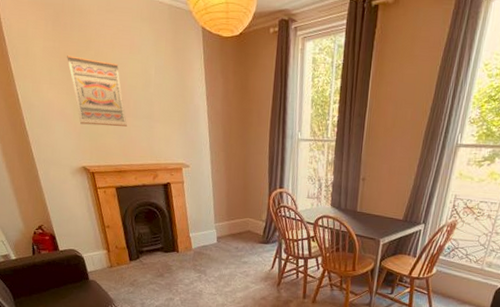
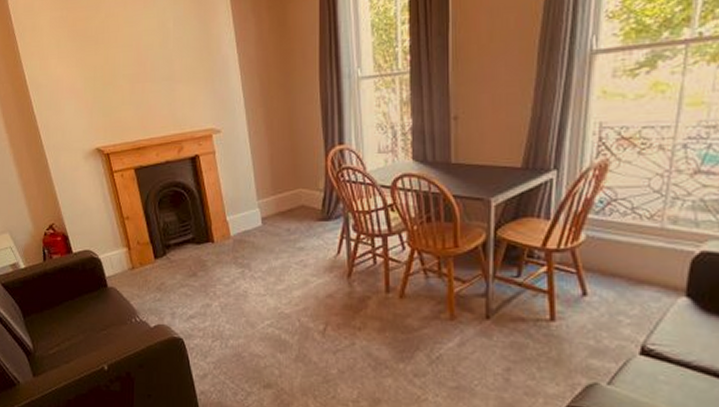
wall art: present [67,55,128,127] -> none [75,22,145,99]

